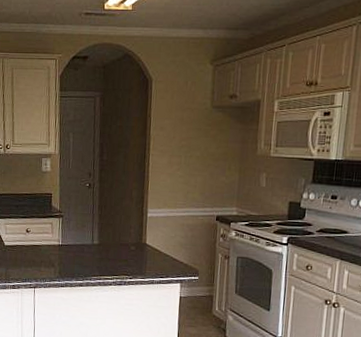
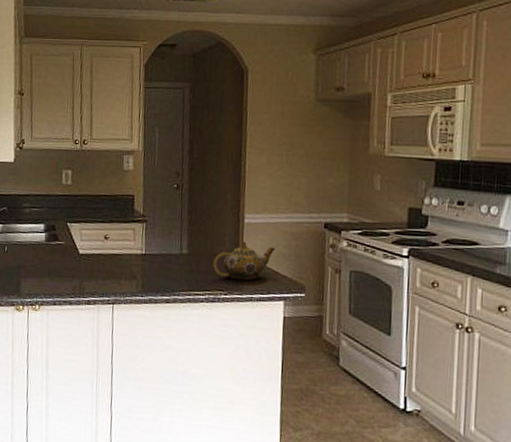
teapot: none [120,233,174,267] -> present [213,242,276,281]

